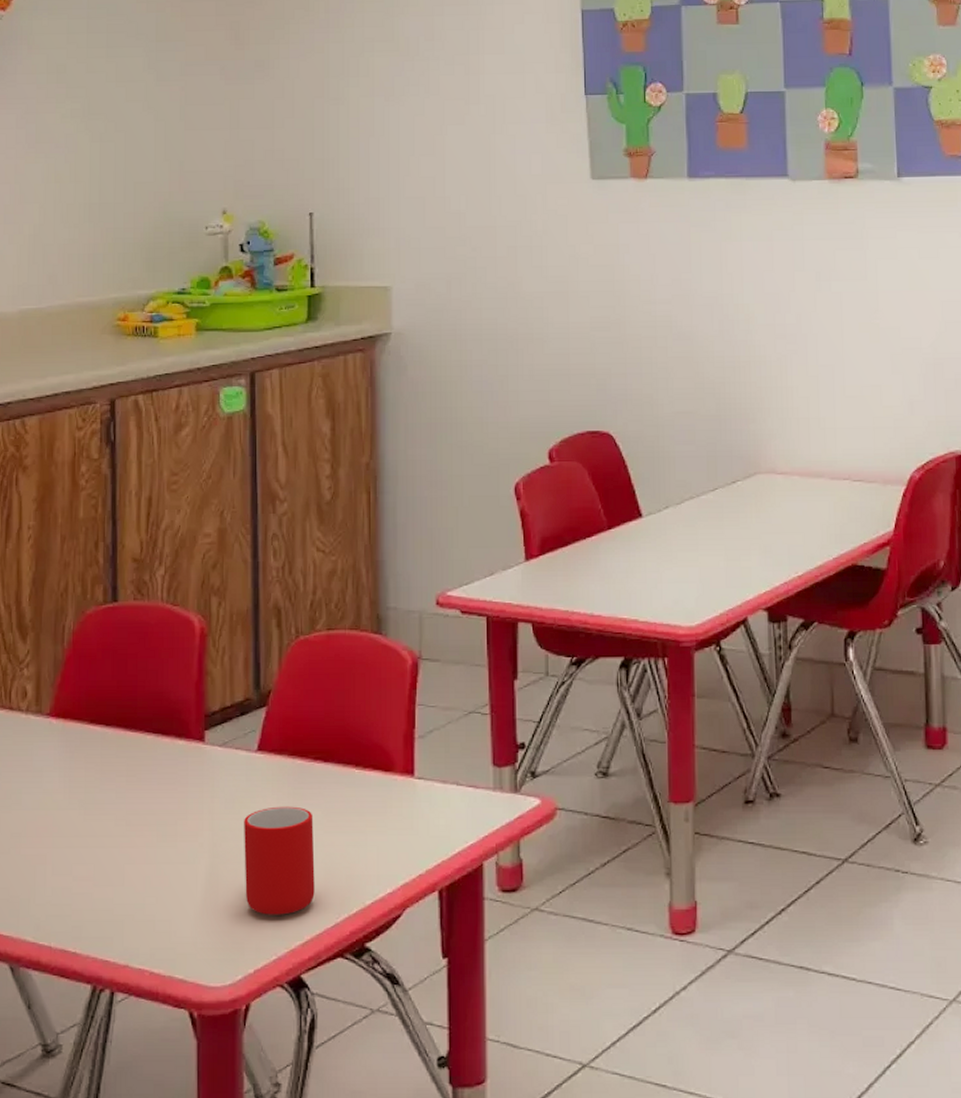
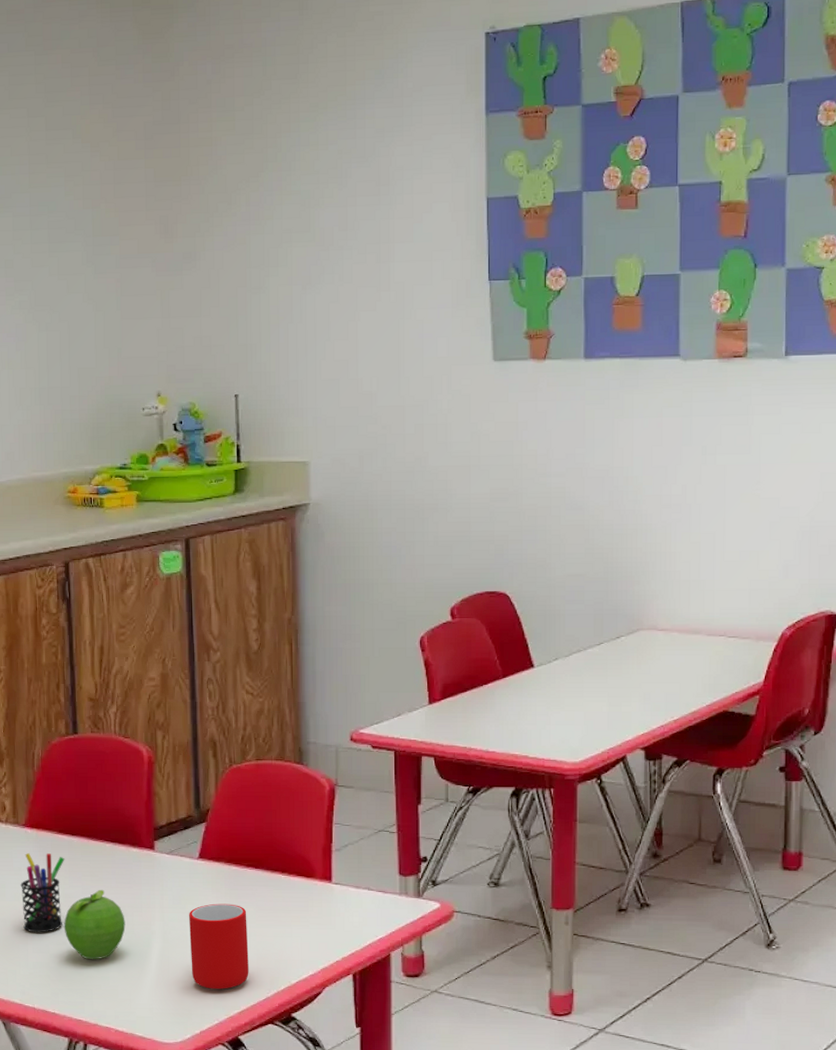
pen holder: none [40,749,96,850] -> present [20,853,65,933]
fruit: none [91,792,167,883] -> present [63,889,126,960]

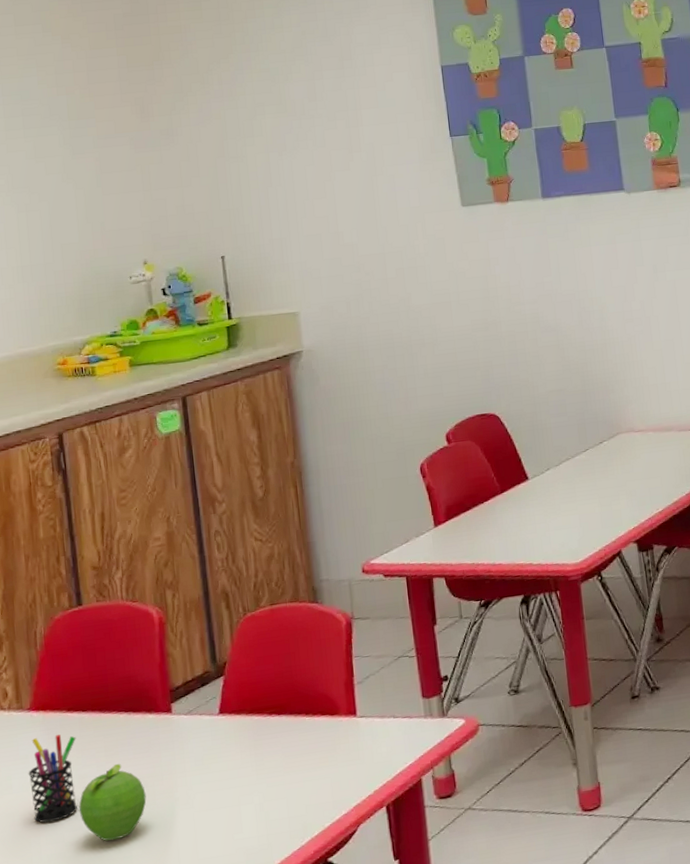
cup: present [189,903,249,989] -> none [213,755,281,849]

